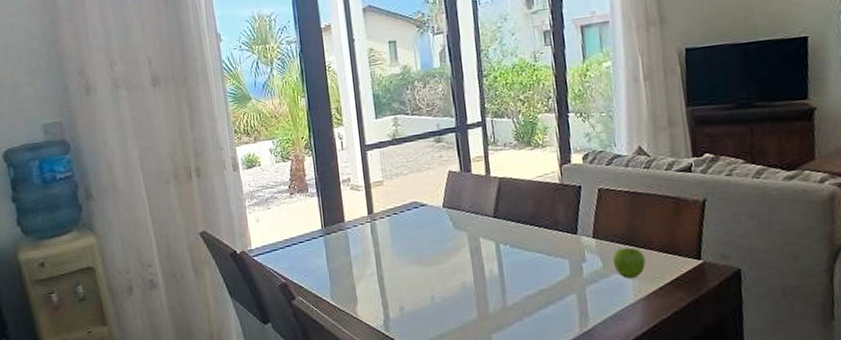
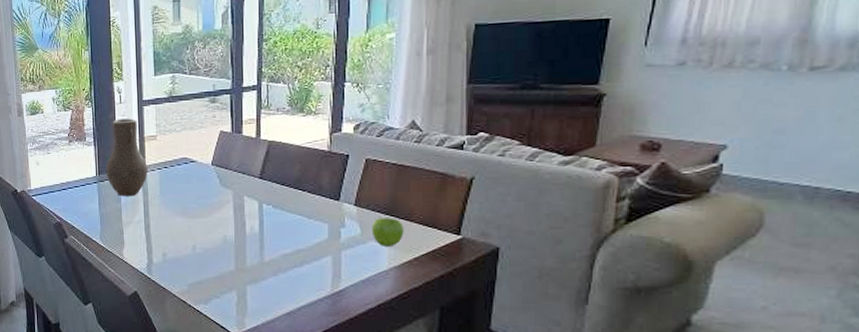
vase: none [331,165,377,249] -> present [105,118,148,197]

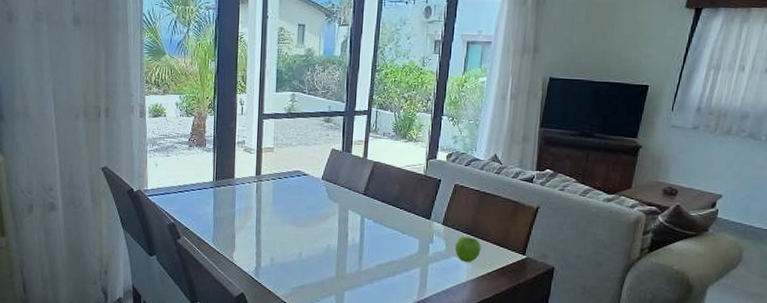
vase: present [105,118,148,197] -> none [222,129,263,203]

